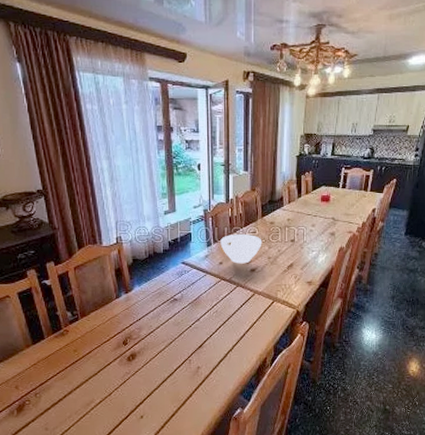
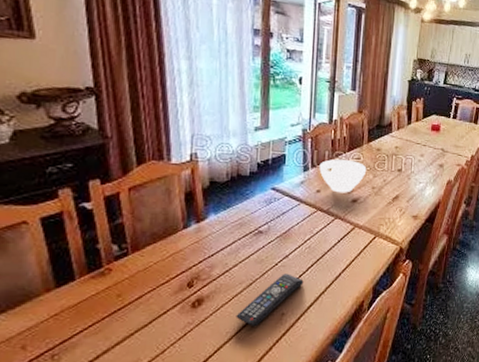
remote control: none [161,334,214,378] -> present [236,273,304,327]

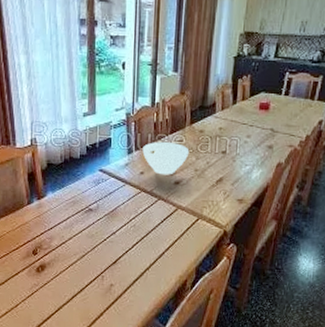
remote control: present [236,273,304,327] -> none [72,249,130,294]

